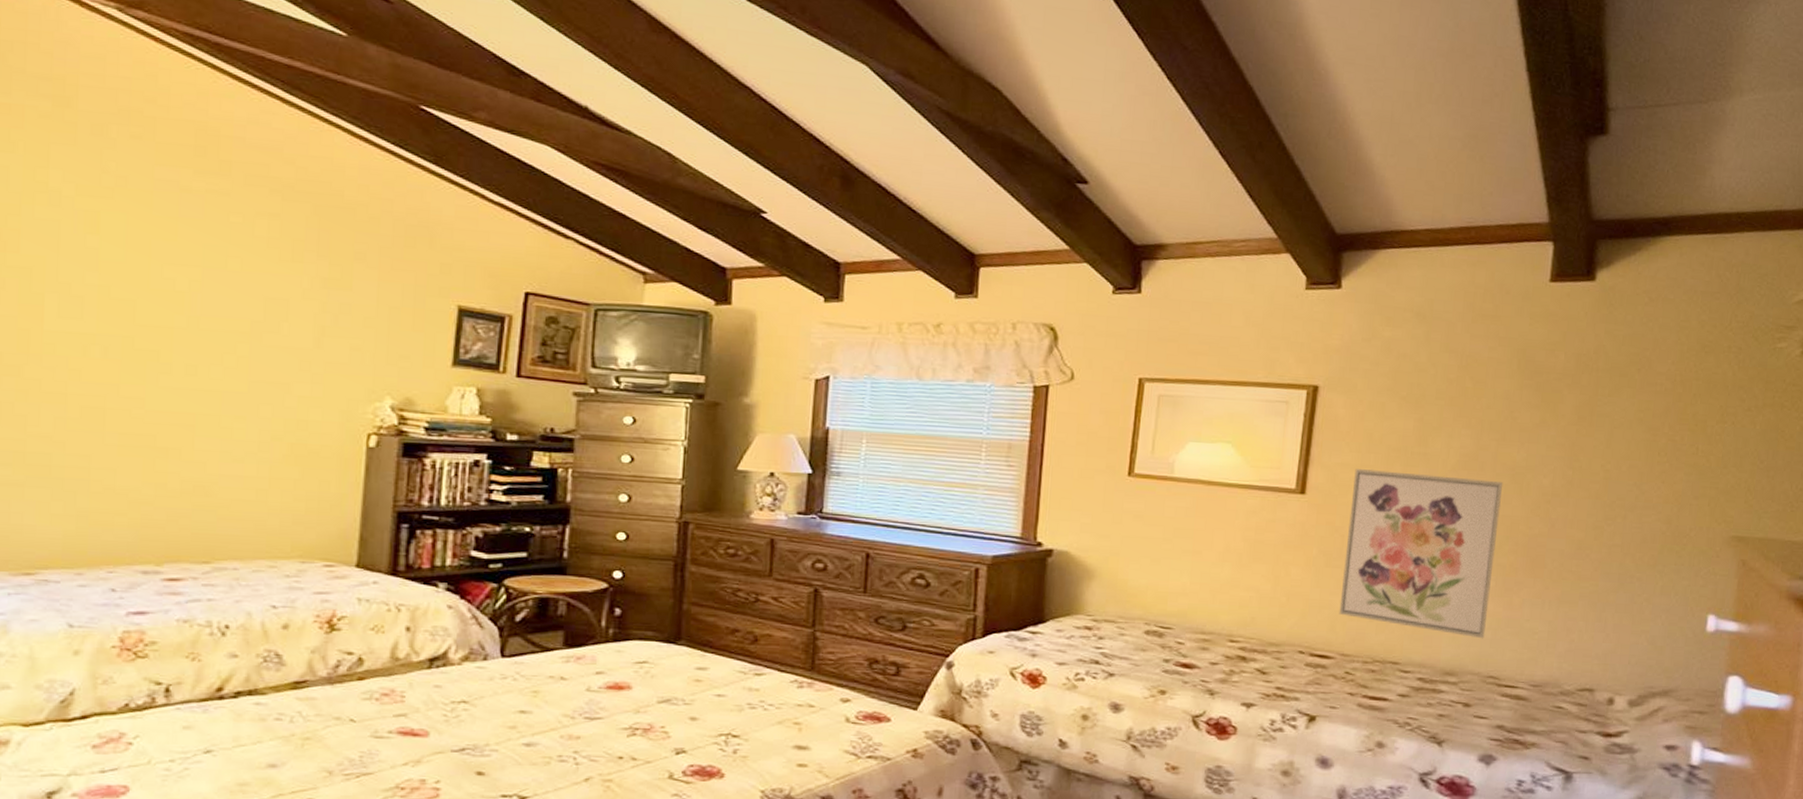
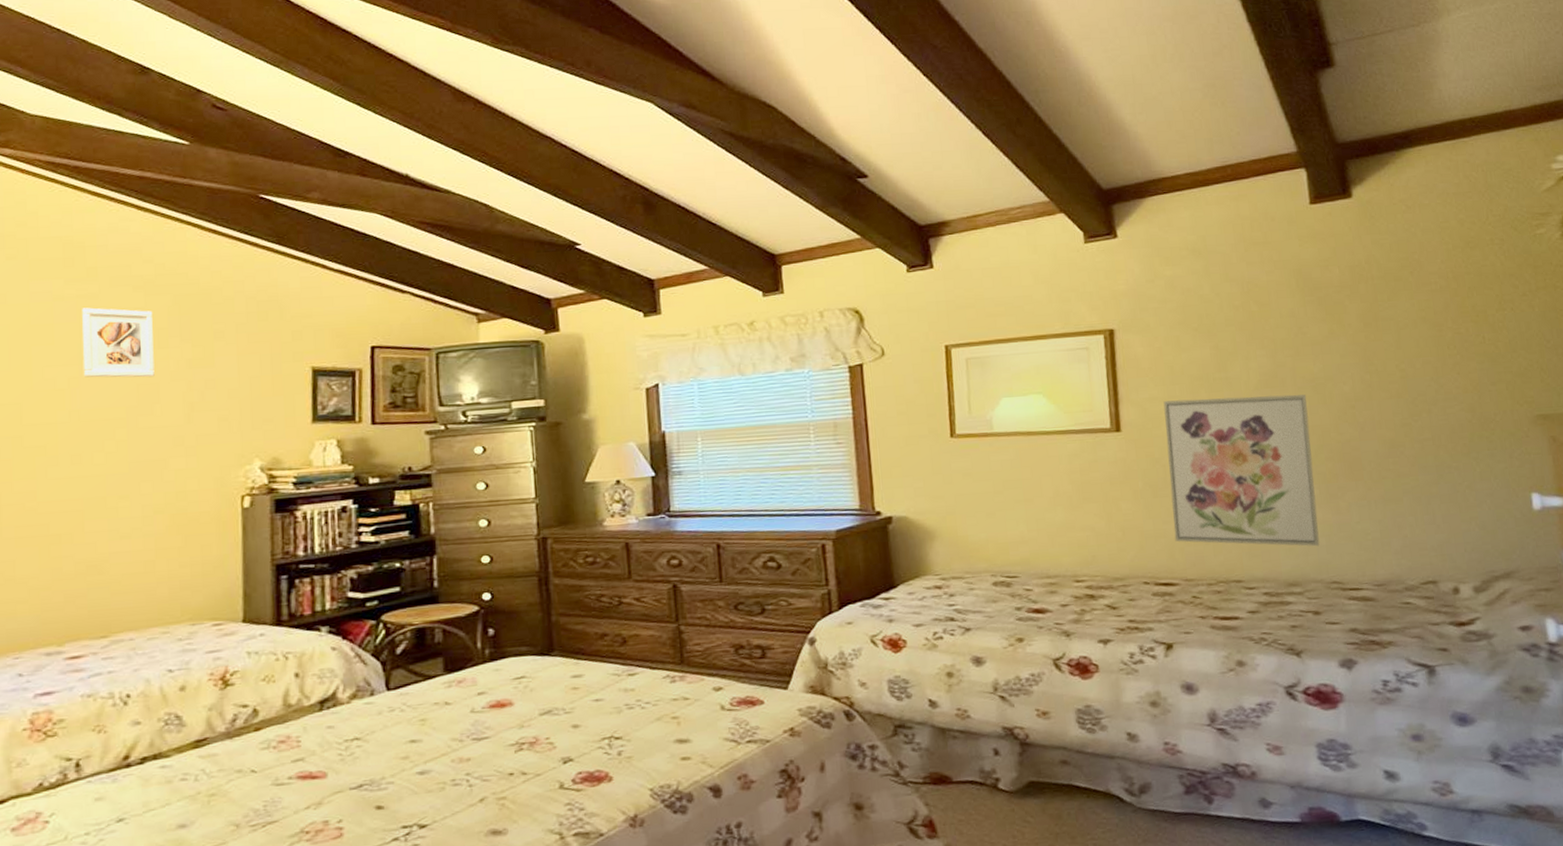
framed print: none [206,204,290,292] -> present [82,307,155,378]

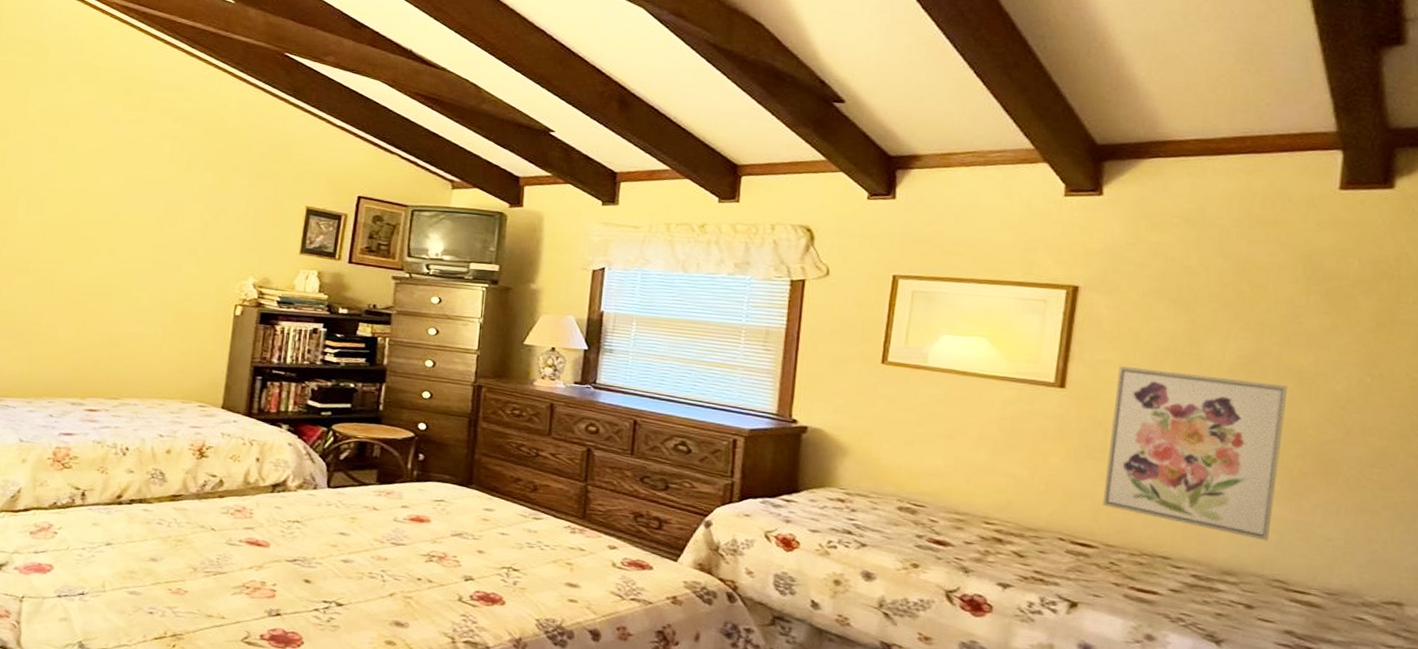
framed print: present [82,307,155,378] -> none [127,130,187,196]

